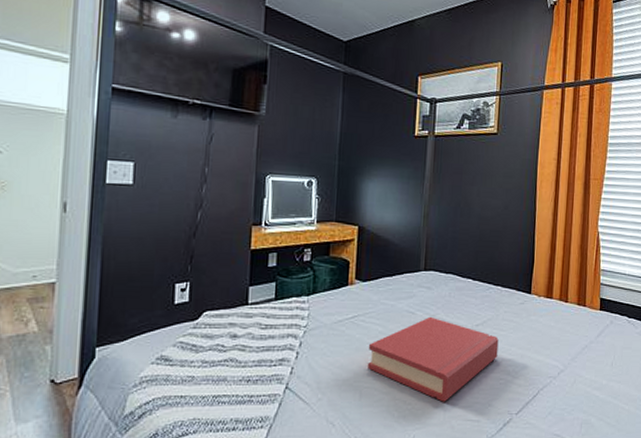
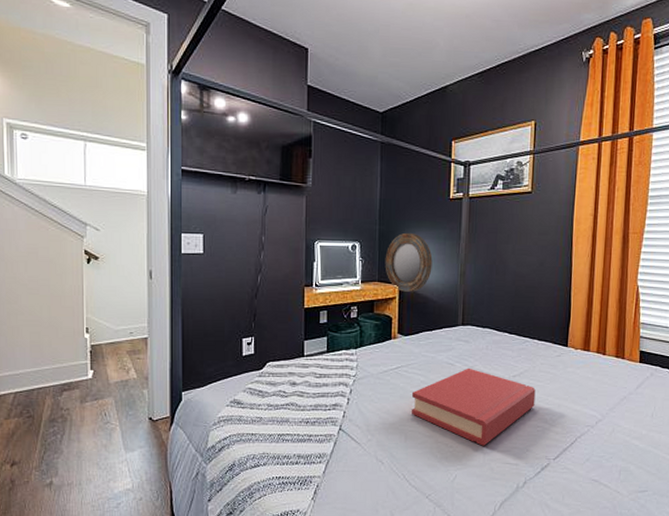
home mirror: none [343,169,395,234] -> present [385,232,433,292]

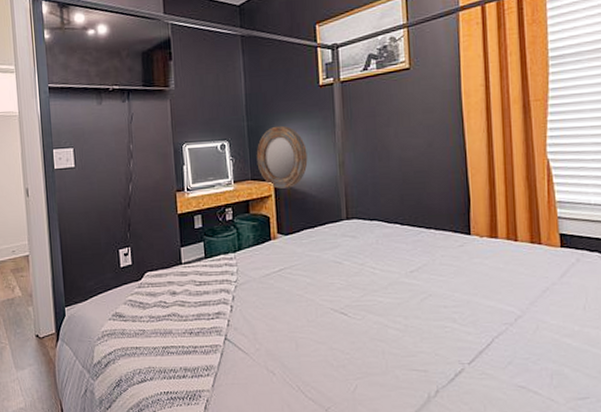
hardback book: present [412,367,536,446] -> none [299,265,439,351]

